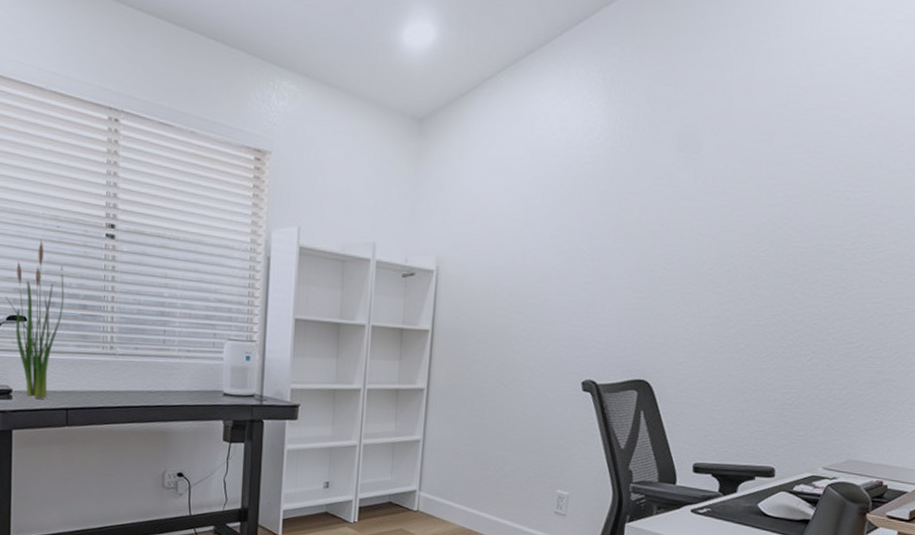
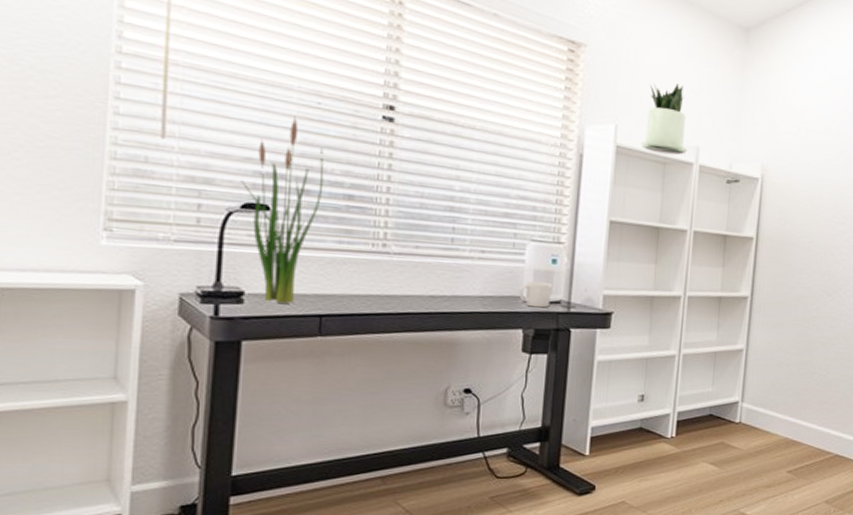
mug: none [219,377,247,401] -> present [519,281,553,308]
planter: none [321,182,364,253] -> present [640,83,687,156]

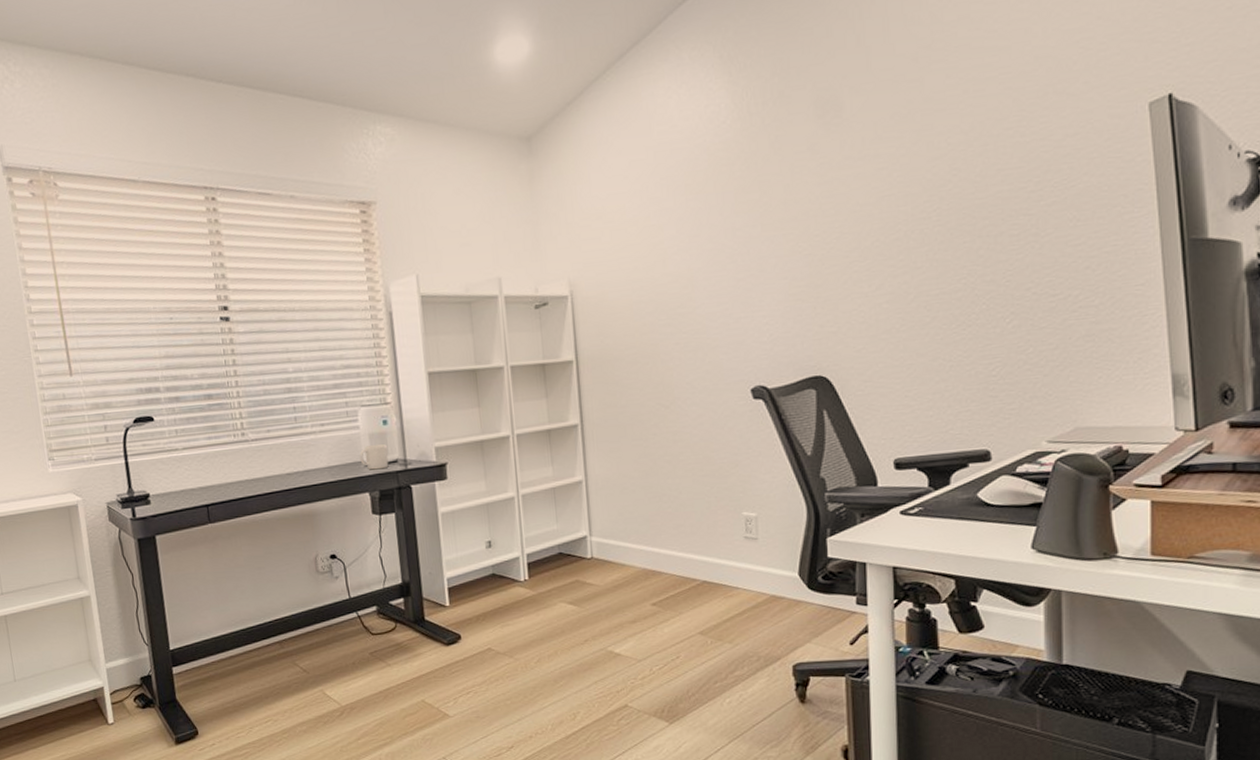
plant: present [241,115,324,304] -> none [129,334,189,500]
planter: present [640,83,687,156] -> none [442,217,489,294]

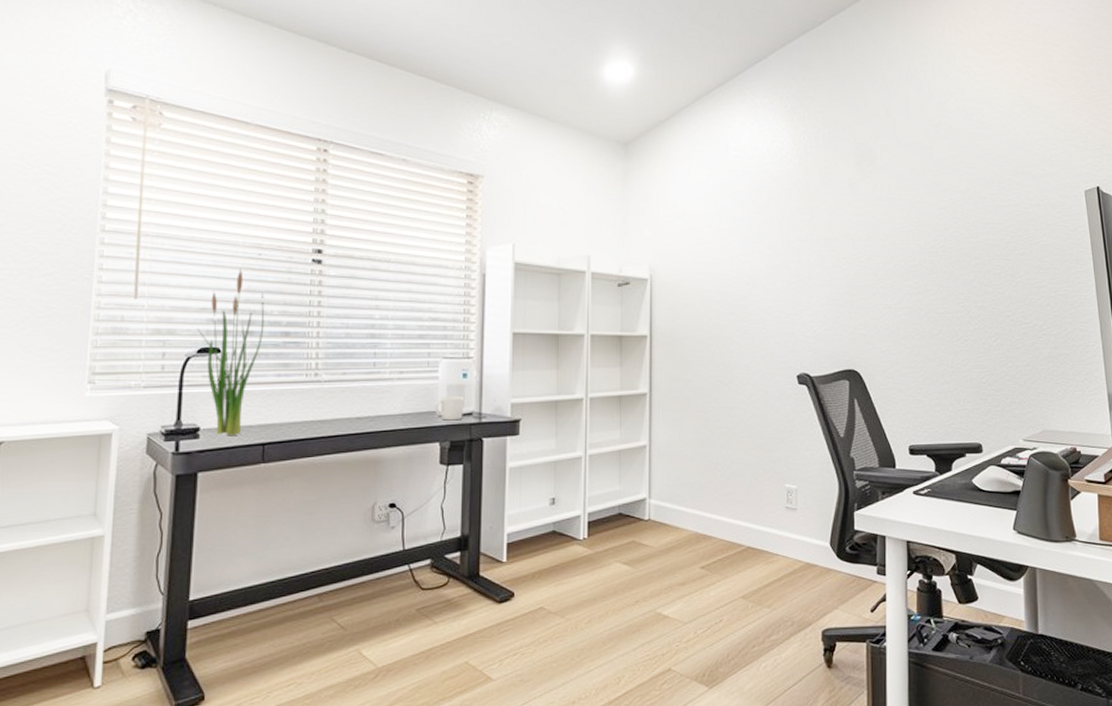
plant: none [129,334,189,500] -> present [197,267,265,435]

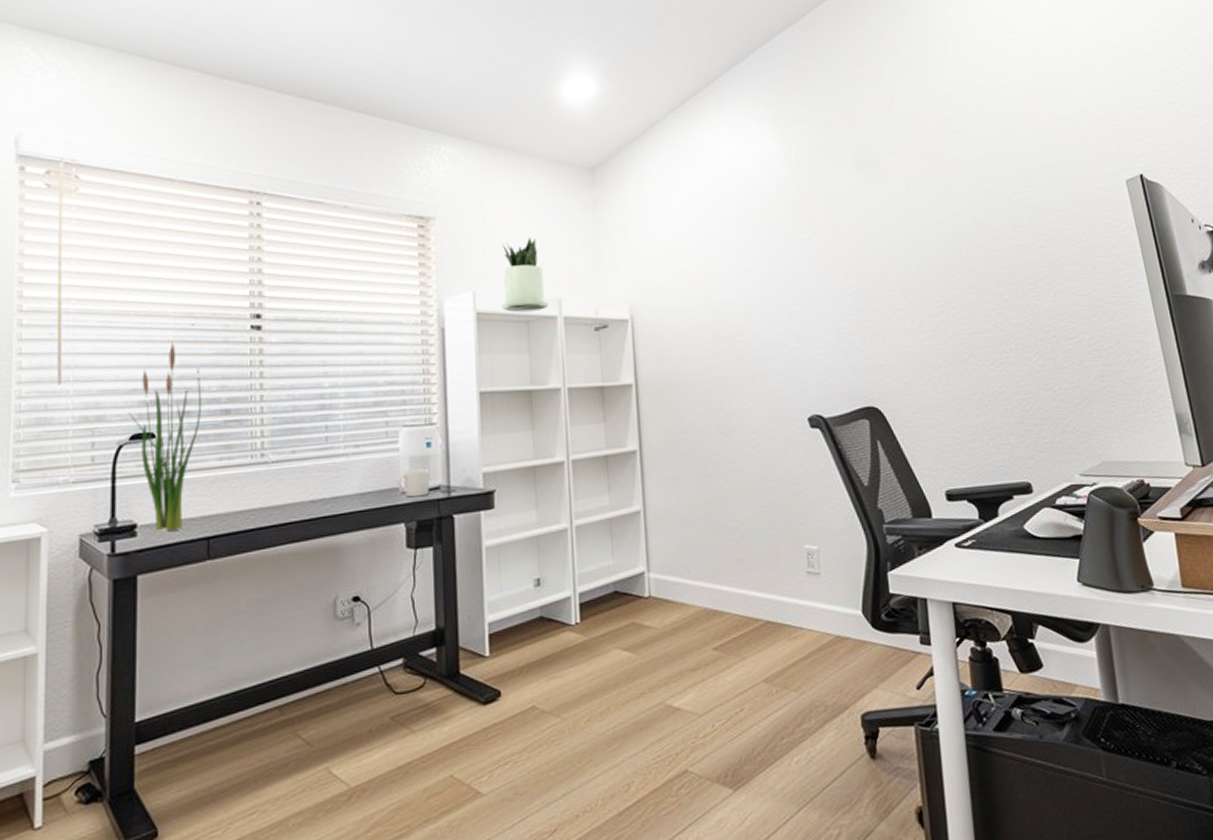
planter: none [536,200,579,266] -> present [500,238,549,313]

